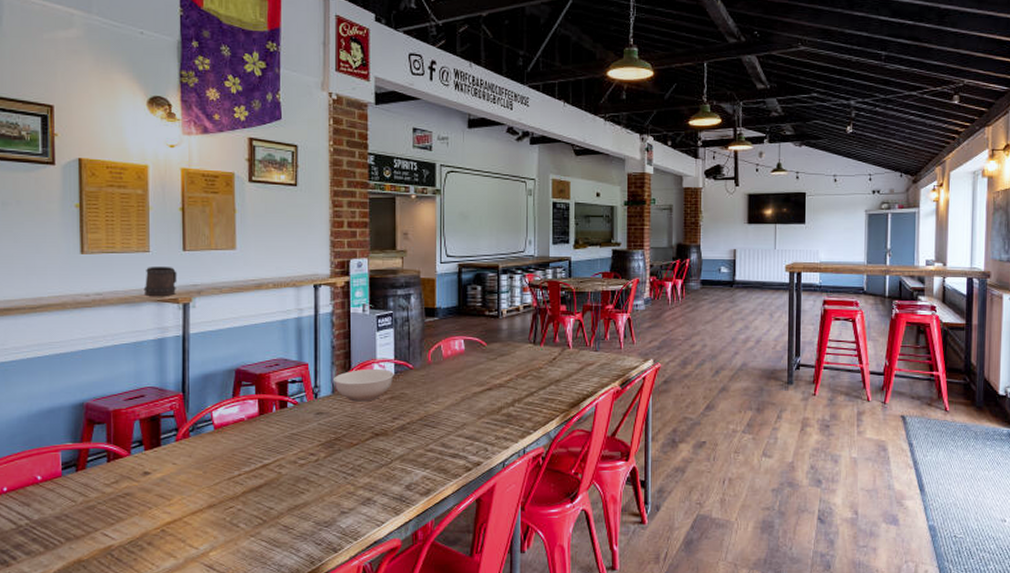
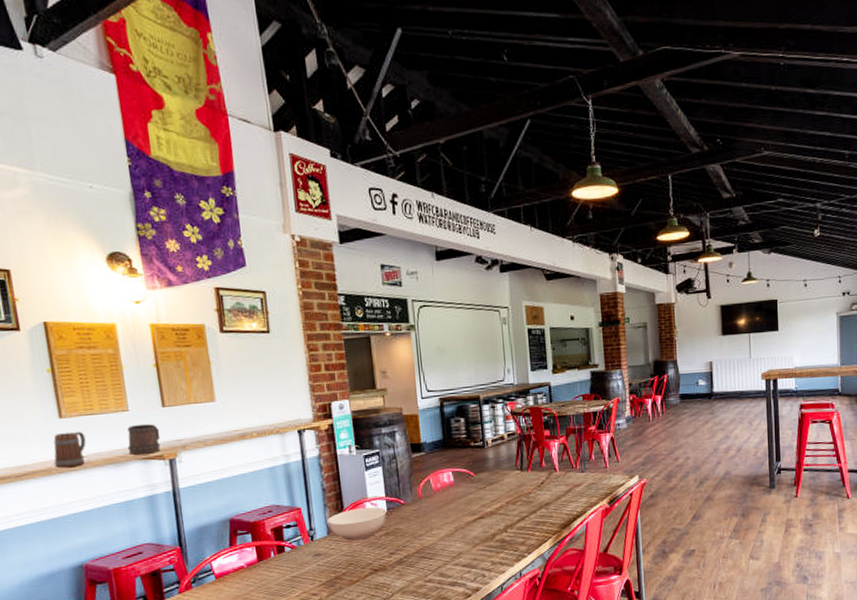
beer mug: none [70,268,104,304] -> present [53,431,86,468]

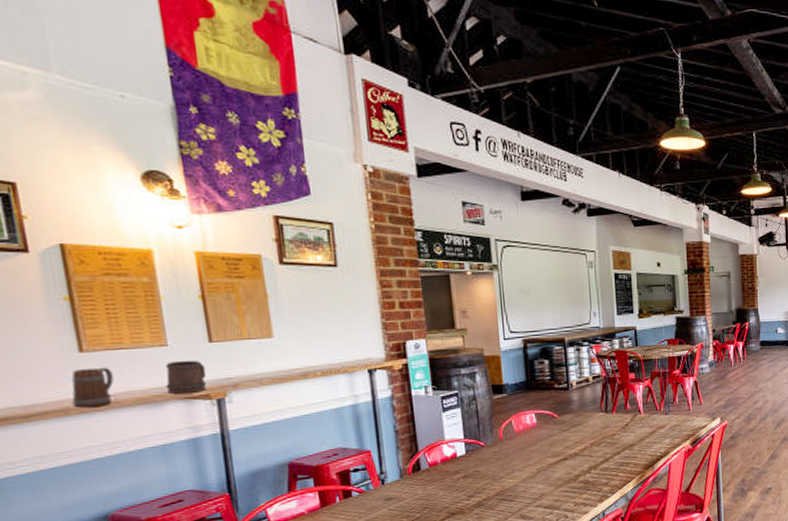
bowl: present [327,507,387,541] -> none [400,449,466,484]

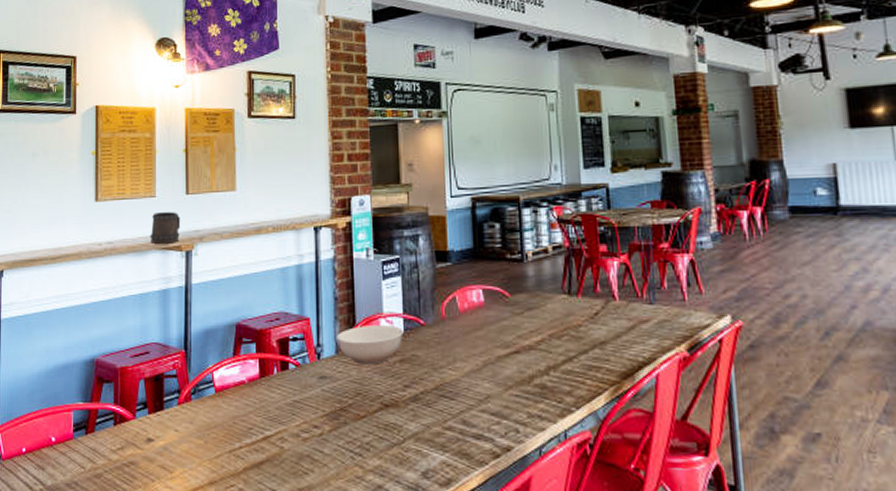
beer mug: present [71,367,114,408] -> none [85,215,115,253]
bowl: none [400,449,466,484] -> present [337,324,404,365]

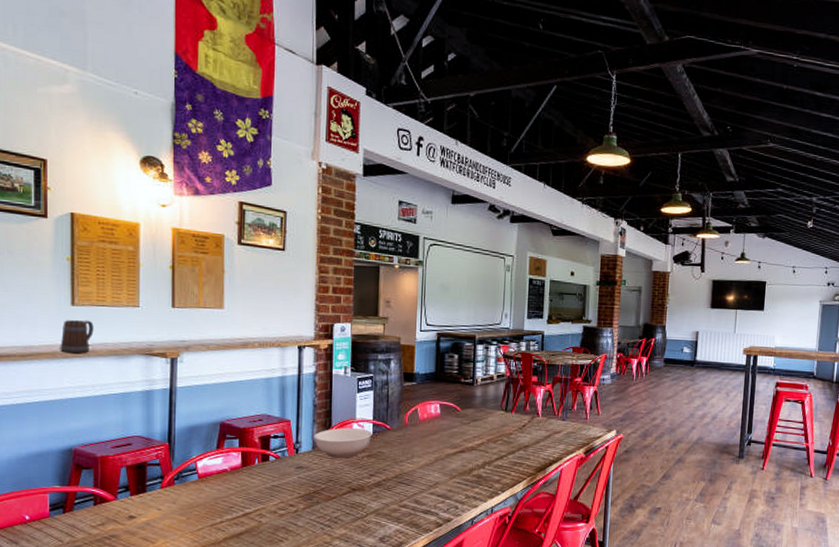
beer mug: none [85,215,115,253] -> present [60,320,94,354]
beer mug: present [150,212,181,244] -> none [133,321,166,350]

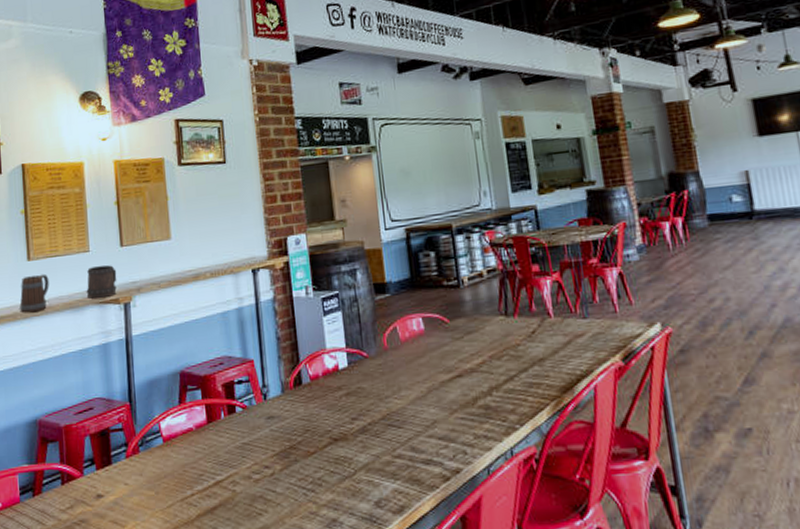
beer mug: none [133,321,166,350] -> present [86,265,117,299]
bowl: present [314,427,372,459] -> none [282,360,348,402]

